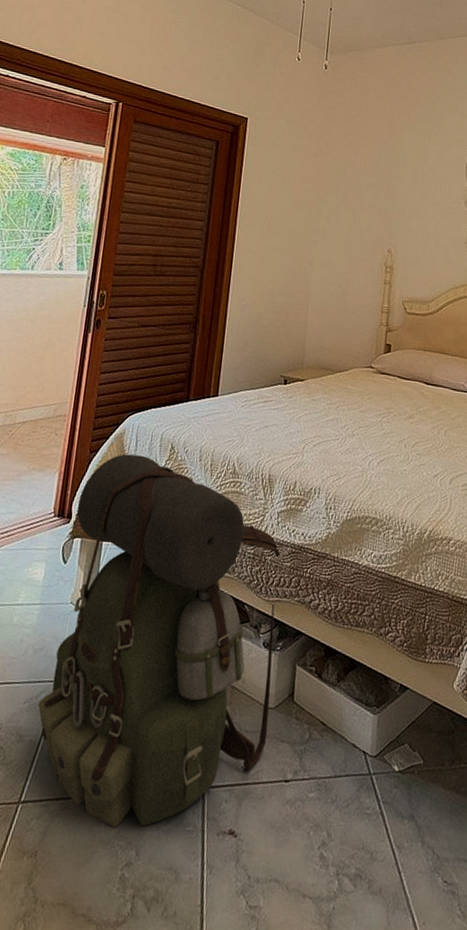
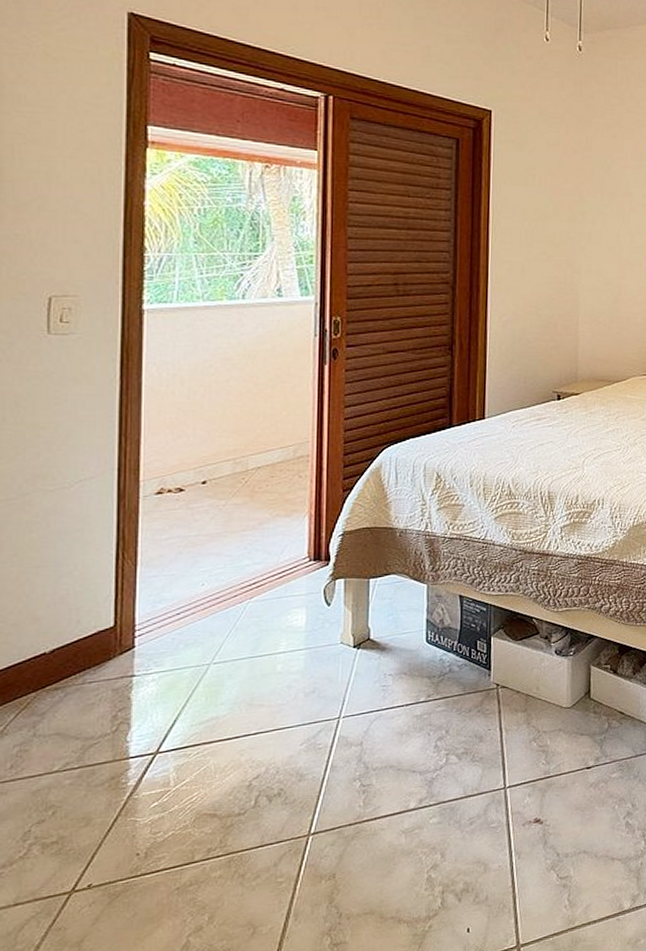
backpack: present [38,454,282,829] -> none [317,488,568,839]

